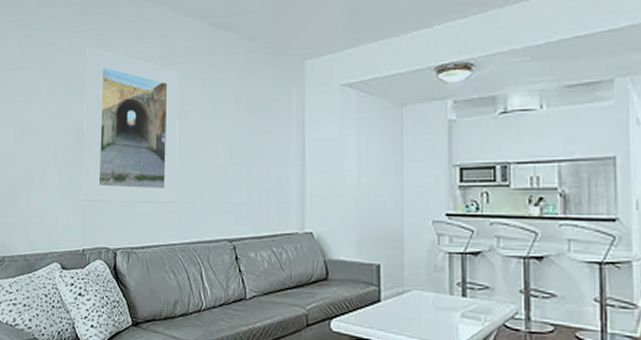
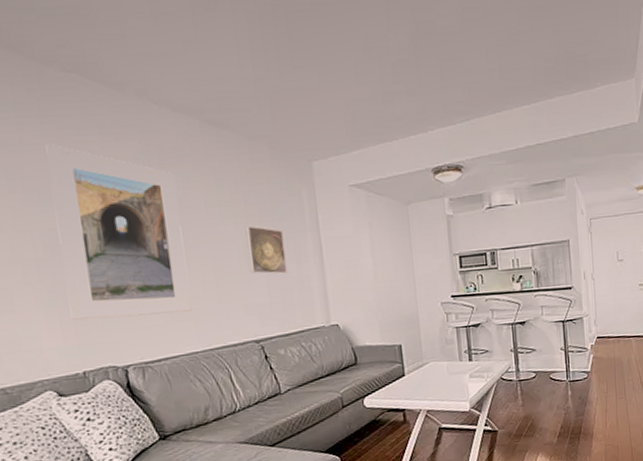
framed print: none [234,123,268,174] -> present [245,225,288,274]

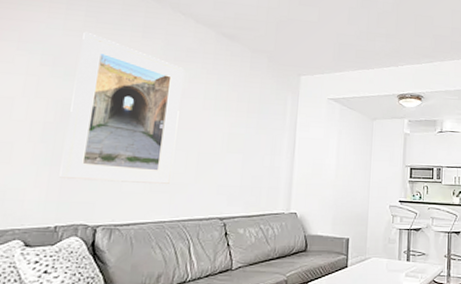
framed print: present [245,225,288,274] -> none [230,119,265,163]

